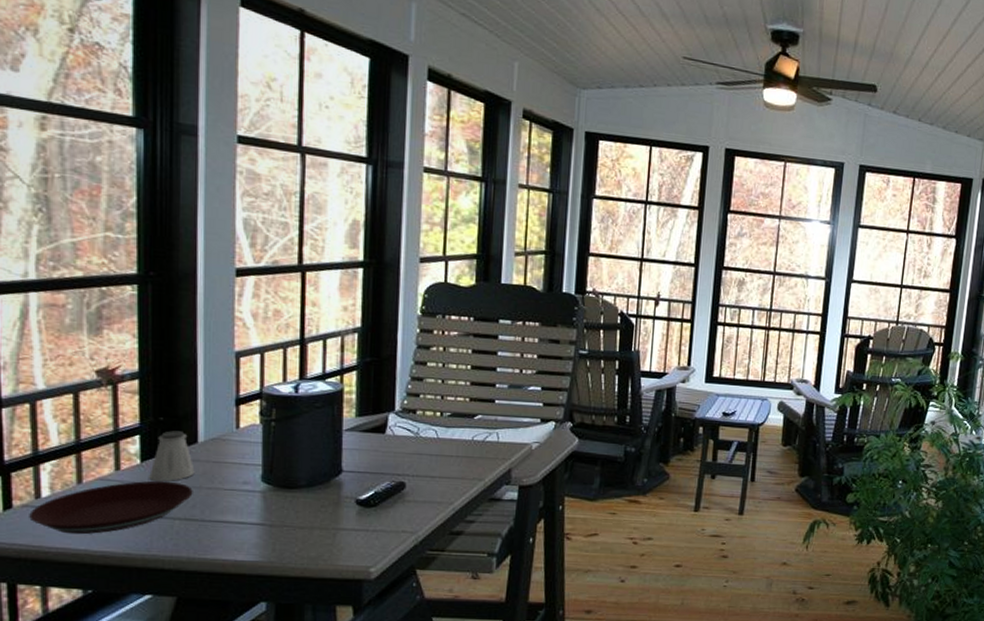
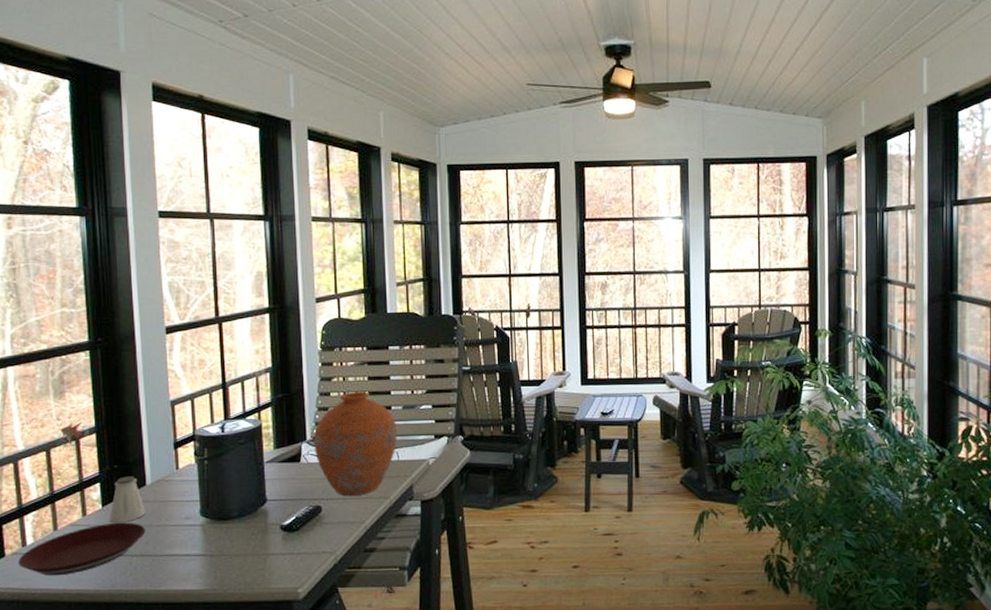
vase: none [402,363,500,476] -> present [313,390,397,497]

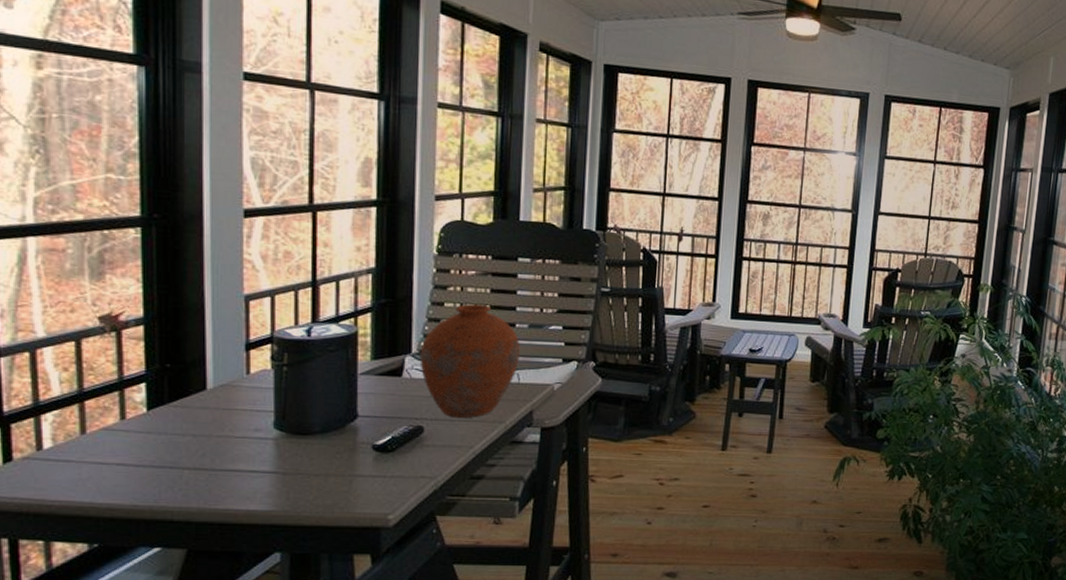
plate: present [18,522,146,576] -> none [30,429,202,487]
saltshaker: present [109,476,146,523] -> none [156,377,204,431]

